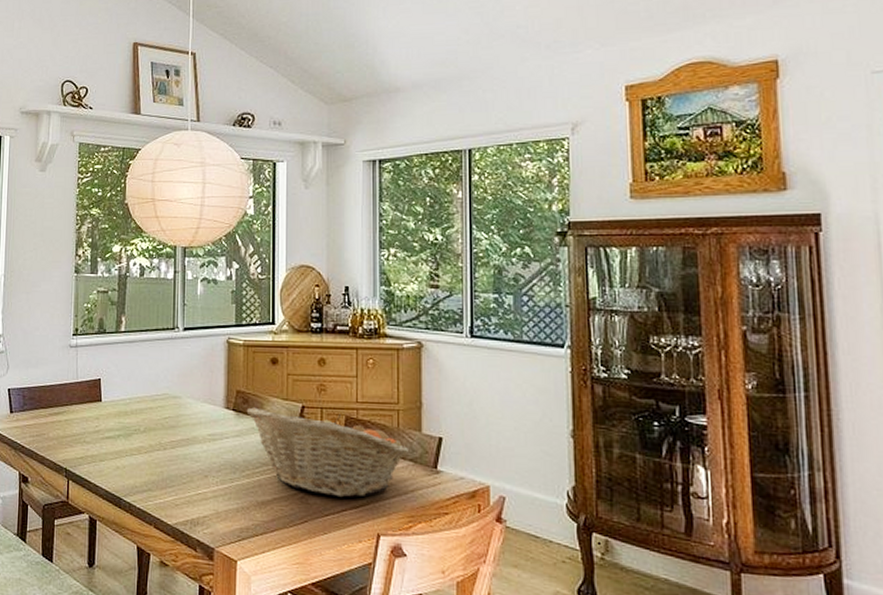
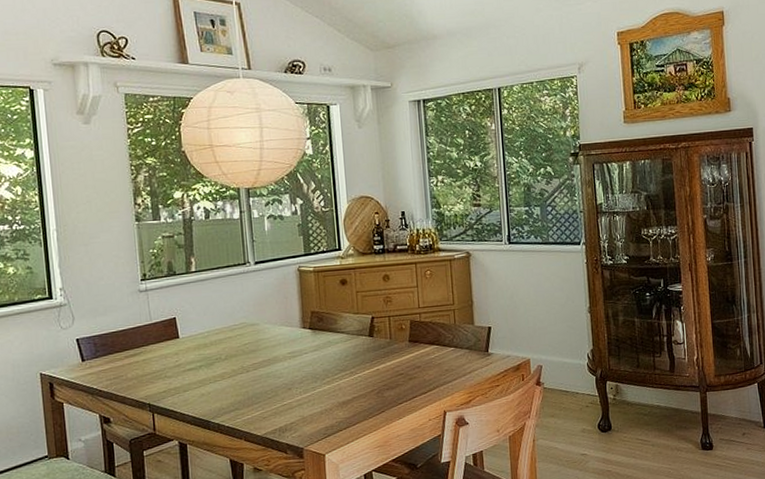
fruit basket: present [246,407,410,498] -> none [322,319,466,388]

